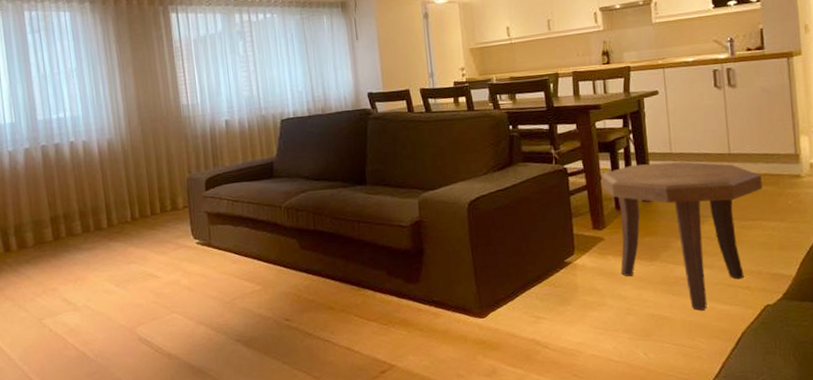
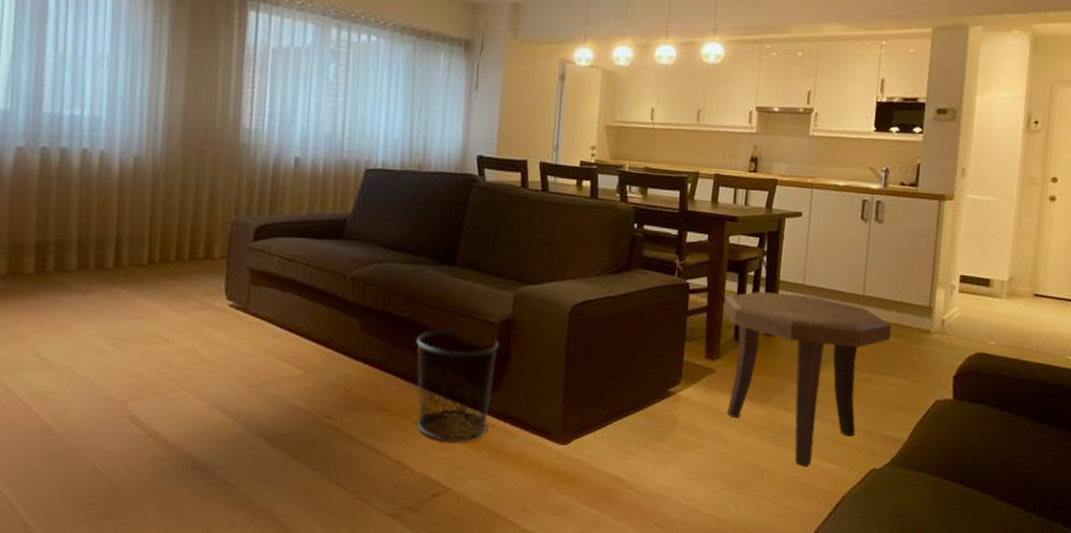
waste bin: none [344,235,416,328] -> present [415,328,500,443]

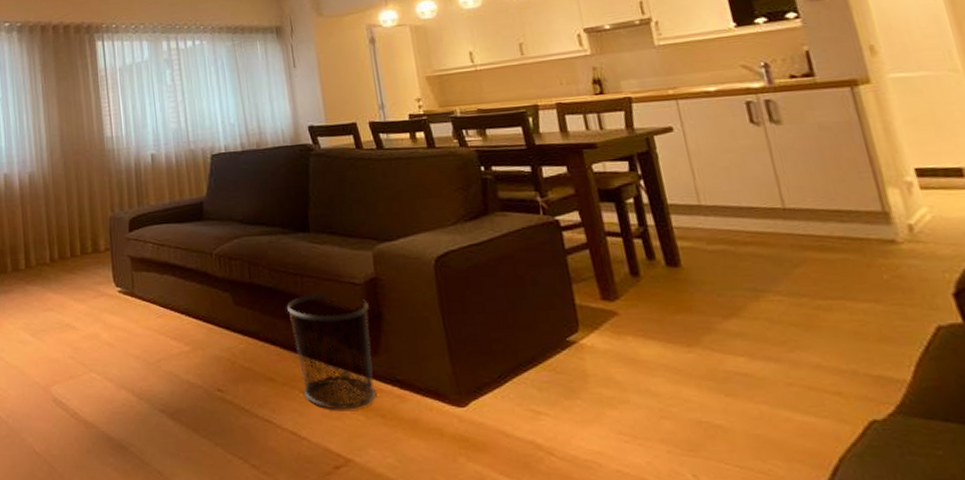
side table: present [723,291,892,467] -> none [604,216,841,422]

